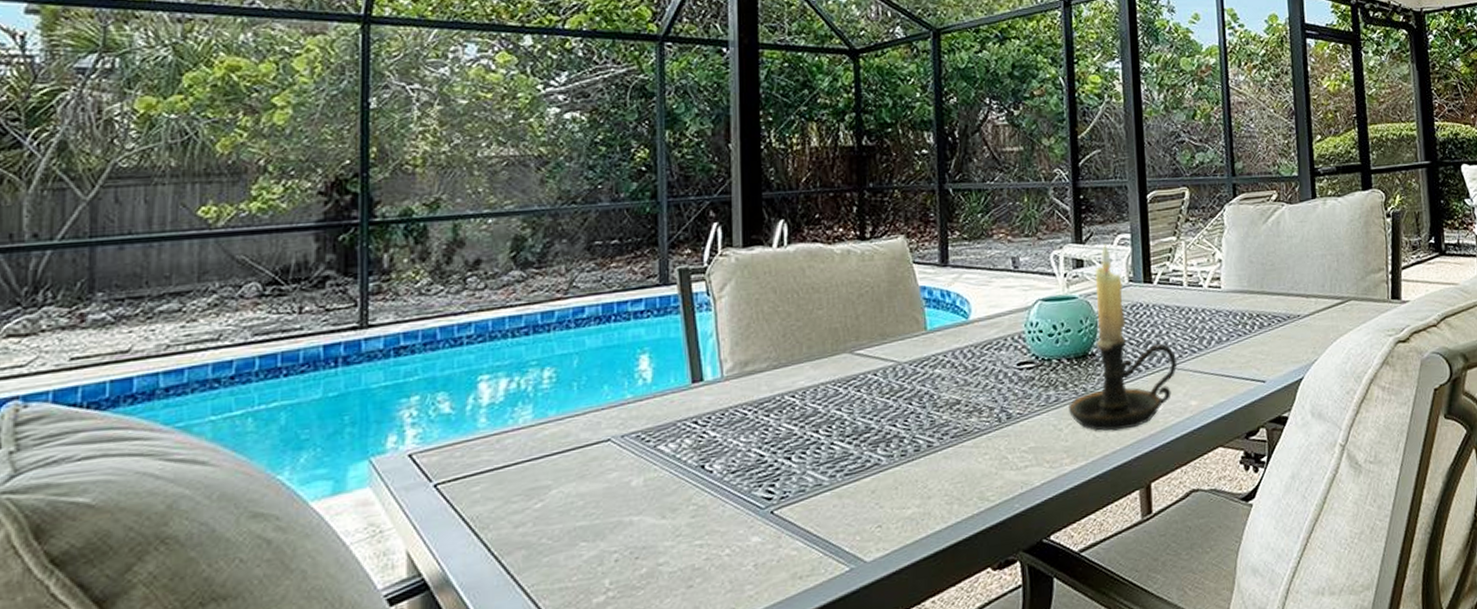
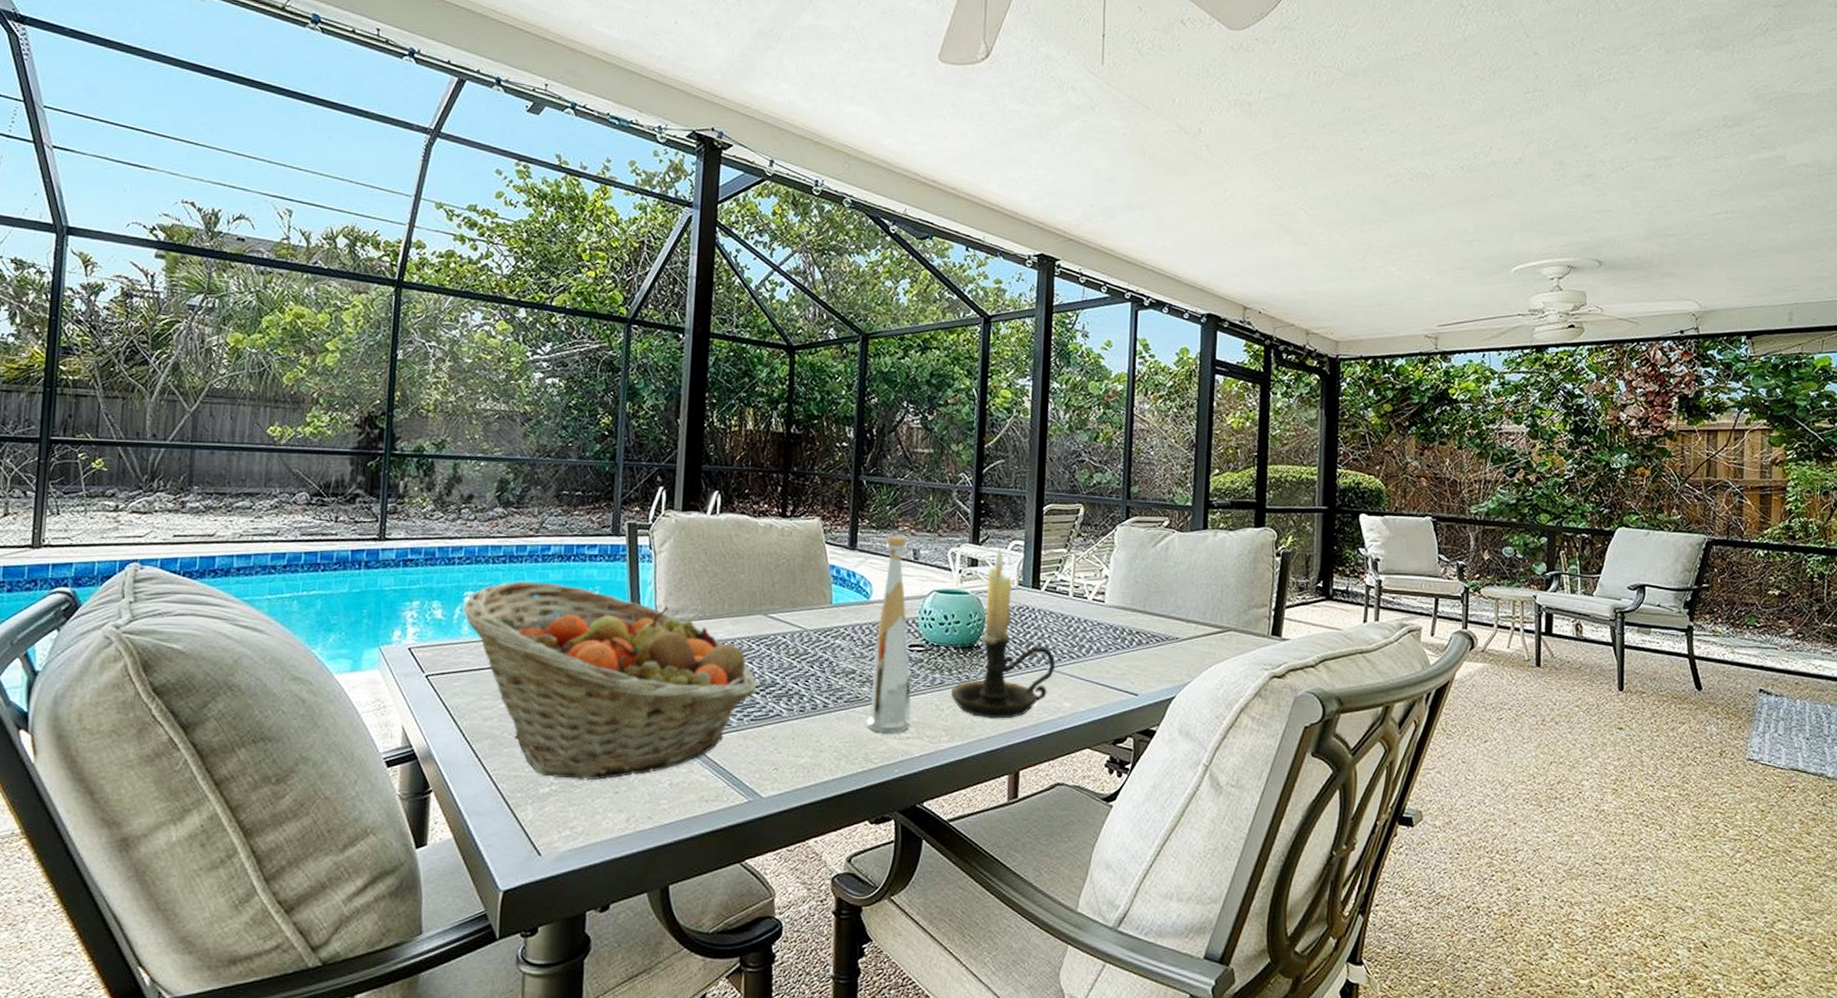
fruit basket: none [478,351,849,583] -> present [463,581,757,781]
bottle: none [978,245,1028,466] -> present [866,536,911,733]

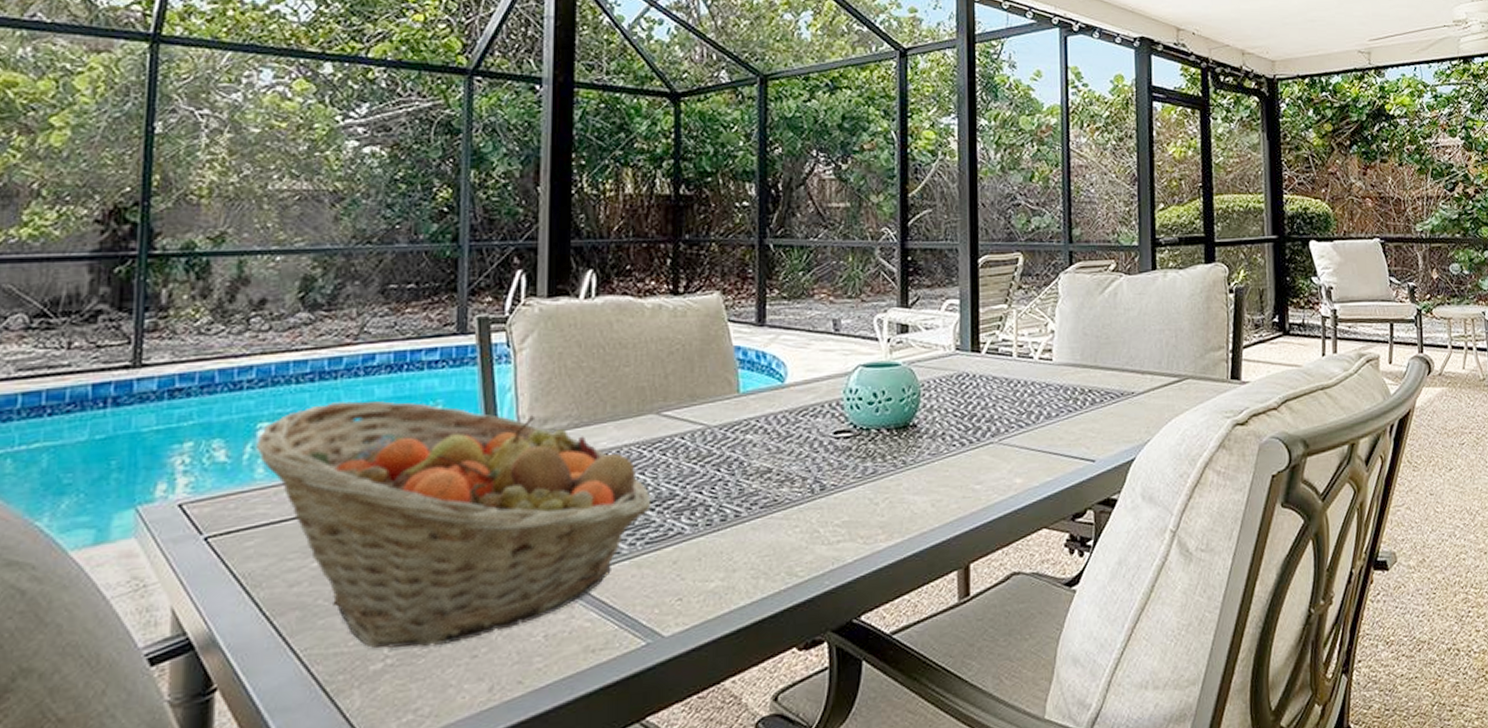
bottle: present [866,536,911,733] -> none [788,306,841,540]
candle holder: present [951,547,1056,719] -> none [886,309,1003,507]

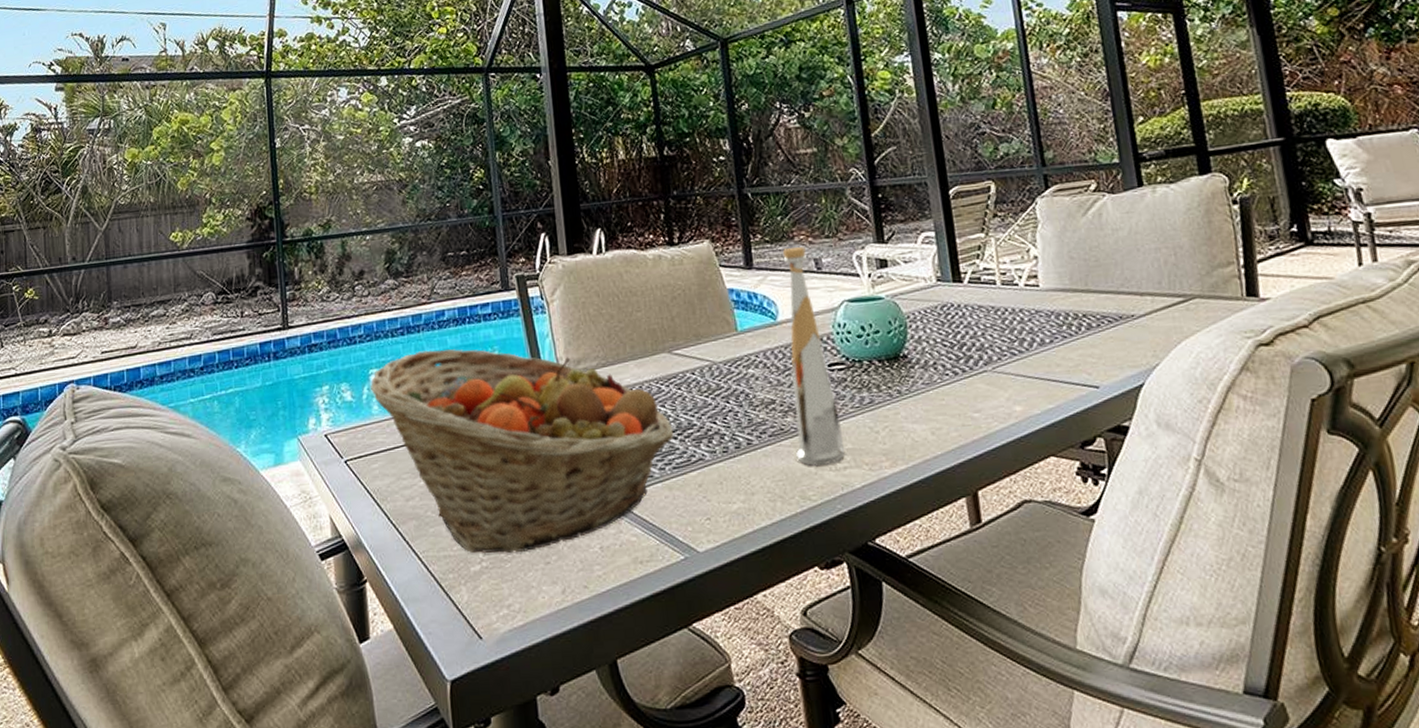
bottle: none [788,306,841,540] -> present [782,247,846,466]

